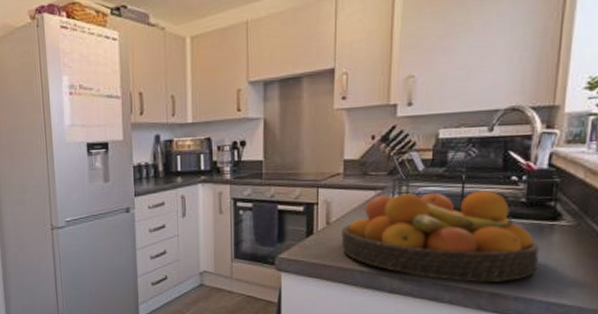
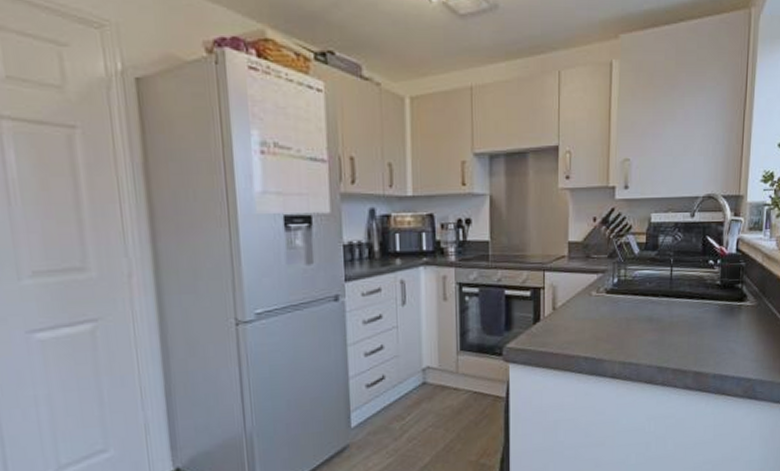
fruit bowl: present [341,190,539,282] -> none [567,273,731,362]

